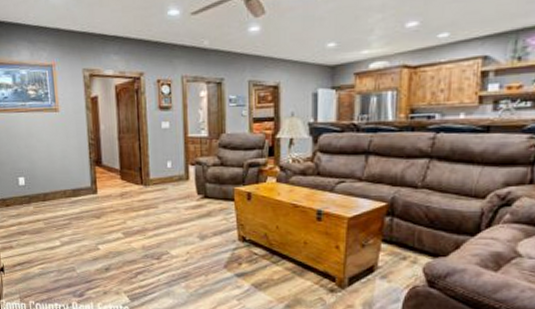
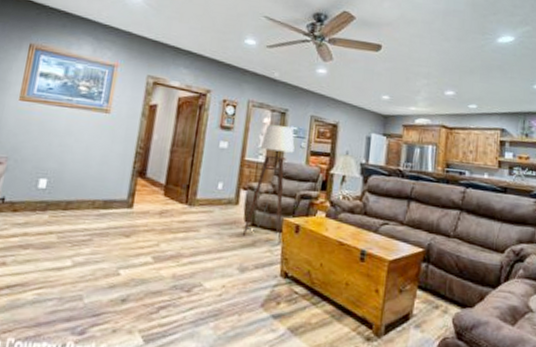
floor lamp: none [198,96,236,212] -> present [243,124,295,244]

